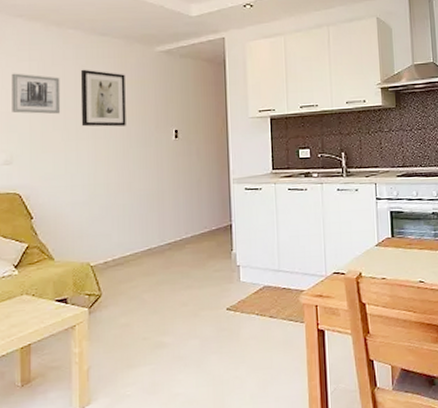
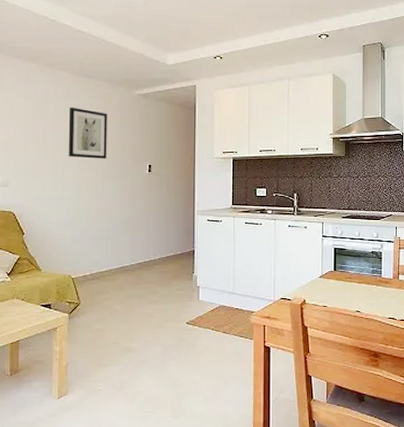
wall art: present [11,73,61,115] -> none [9,107,51,145]

